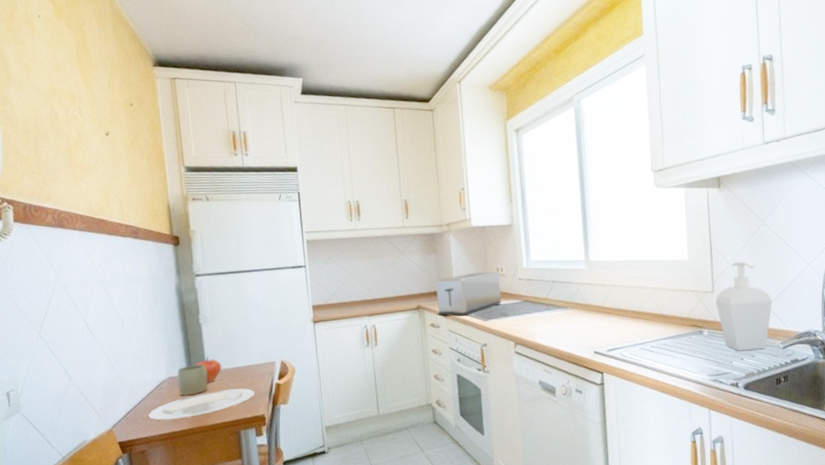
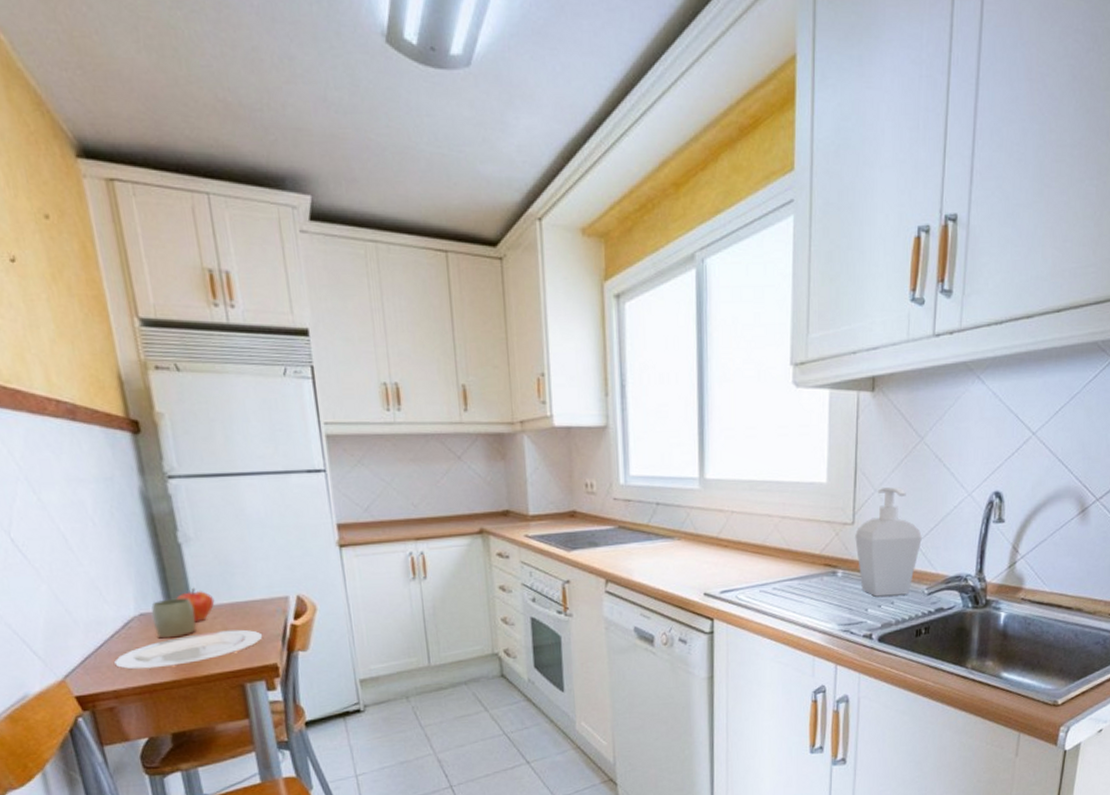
toaster: present [435,271,502,316] -> none [504,487,591,544]

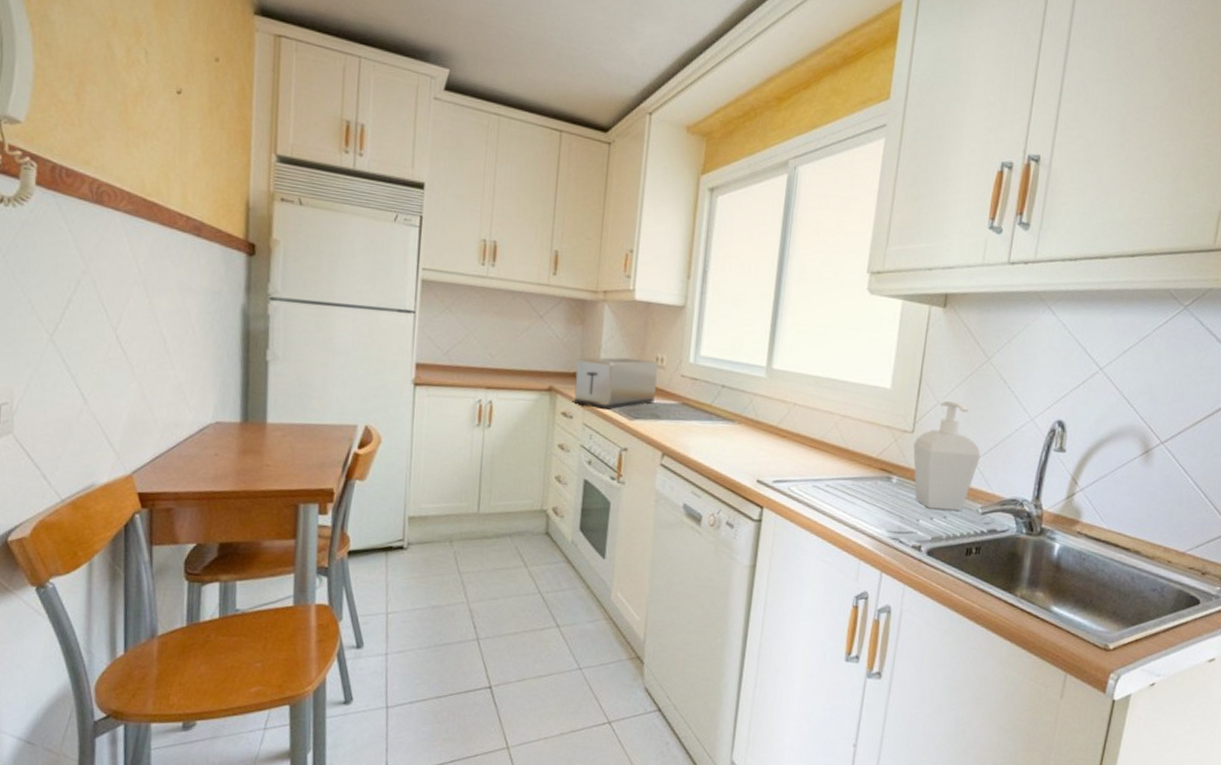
plate: present [114,629,263,670] -> none [182,448,326,477]
mug: present [151,598,196,639] -> none [226,411,268,450]
fruit: present [176,587,215,622] -> none [253,404,288,438]
toaster: none [504,487,591,544] -> present [574,357,659,409]

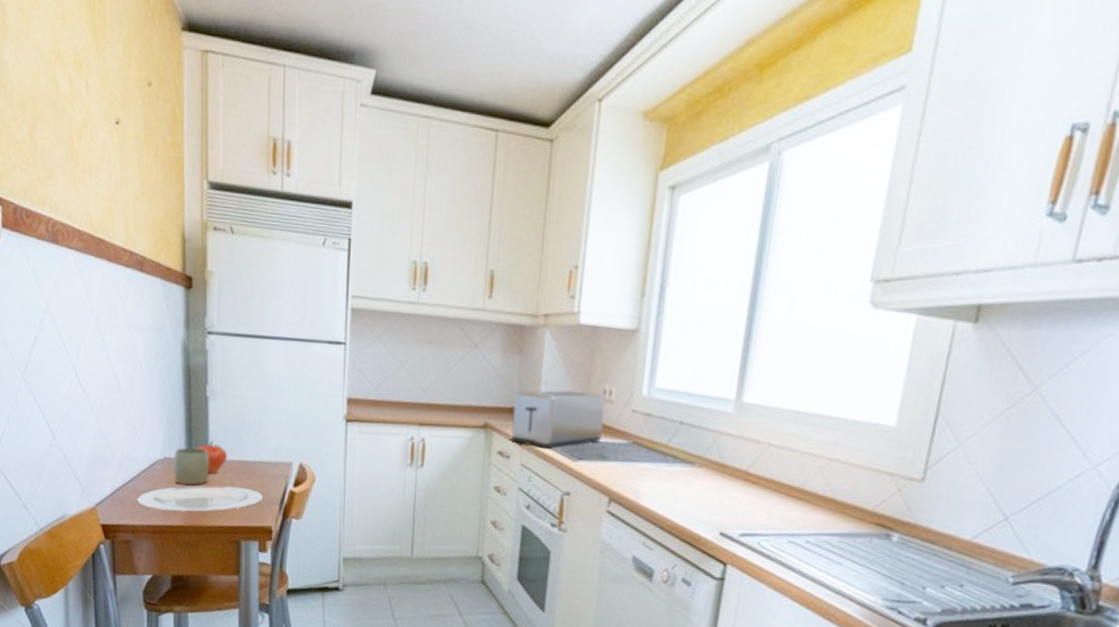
plate: none [182,448,326,477] -> present [137,484,264,513]
mug: none [226,411,268,450] -> present [173,447,210,486]
fruit: none [253,404,288,438] -> present [196,440,228,474]
soap bottle: present [913,401,981,511] -> none [921,442,1016,579]

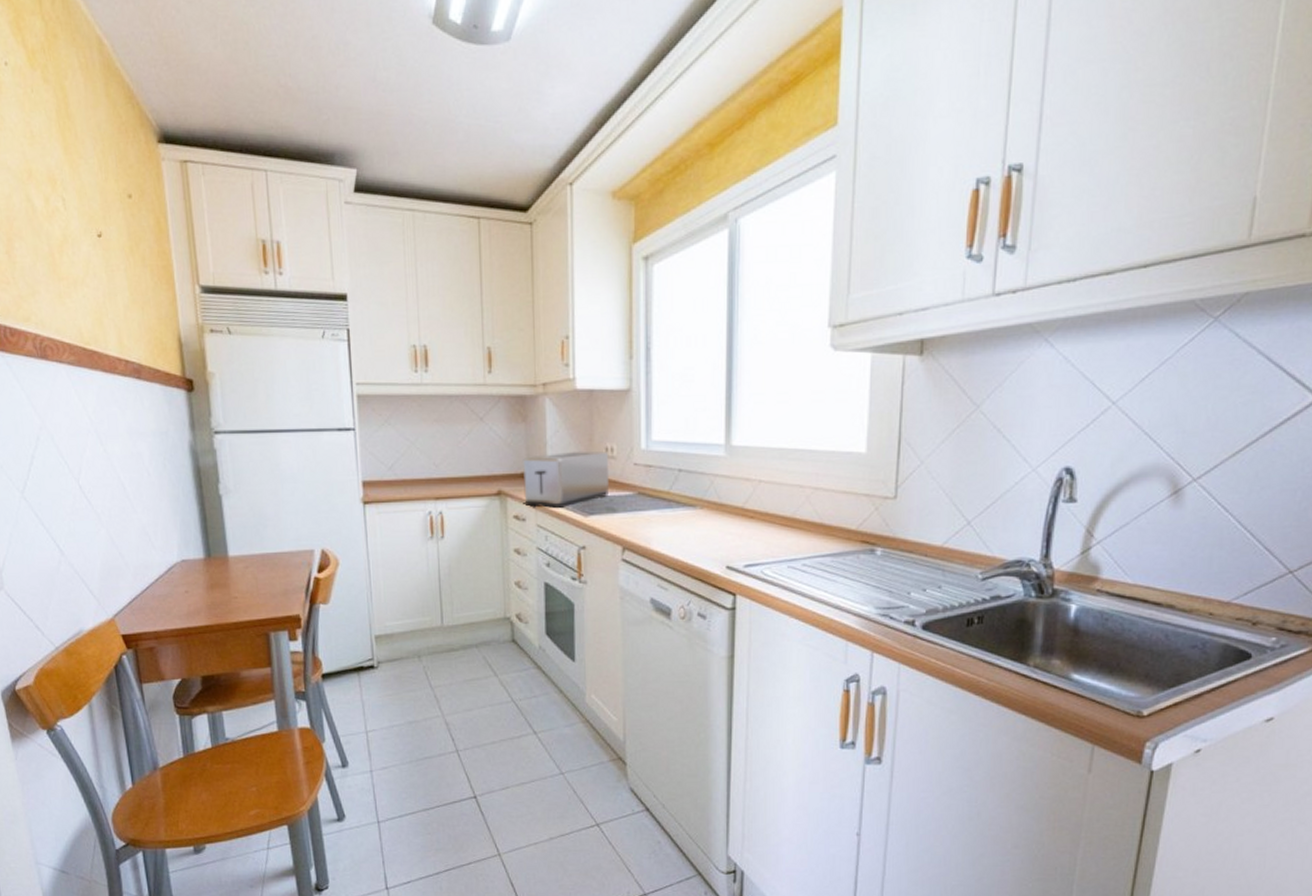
plate: present [137,484,264,513] -> none [157,580,289,613]
mug: present [173,447,210,486] -> none [191,547,230,585]
fruit: present [196,440,228,474] -> none [214,537,248,571]

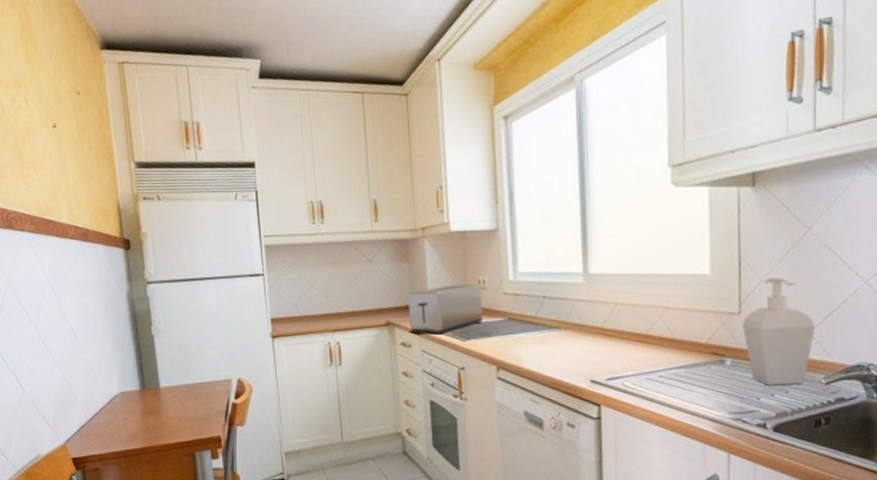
soap bottle: none [897,459,976,579] -> present [742,277,815,386]

